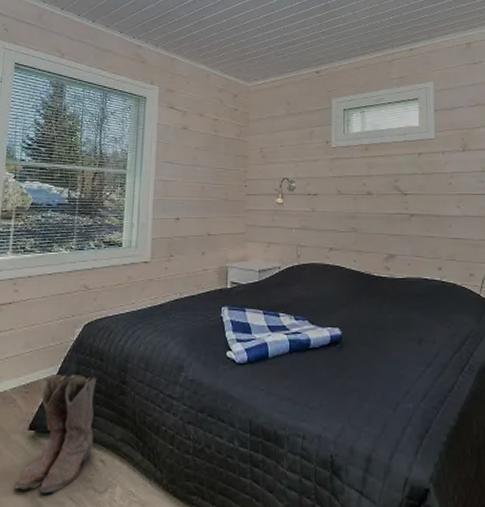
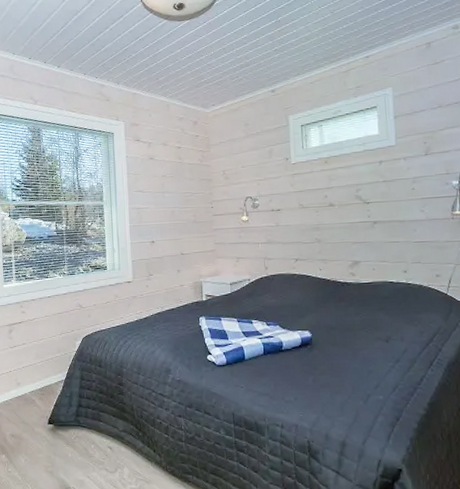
boots: present [15,375,97,494] -> none [43,379,101,474]

